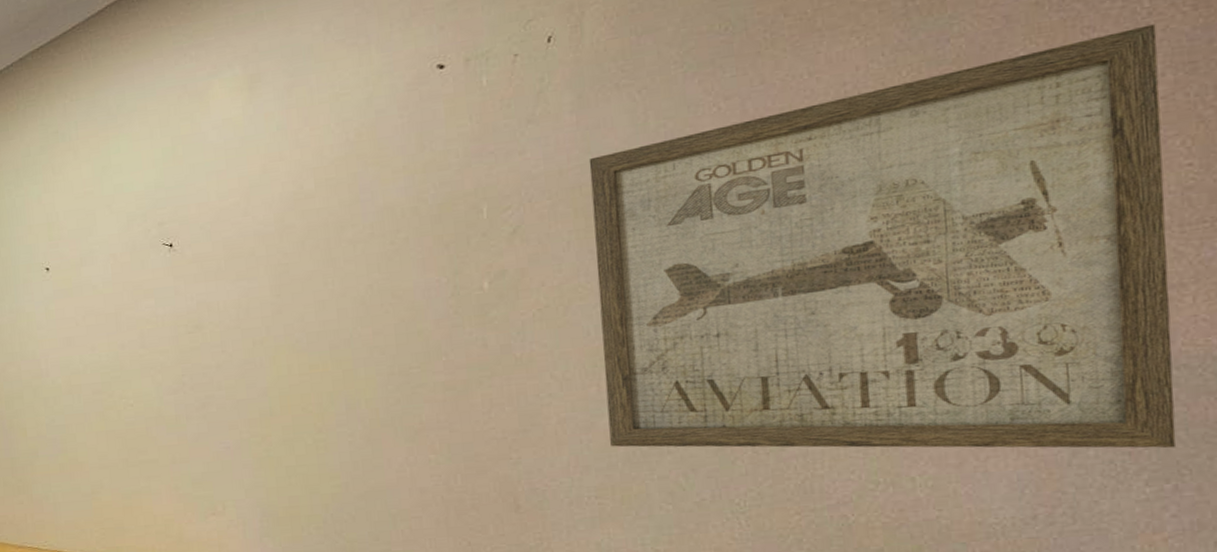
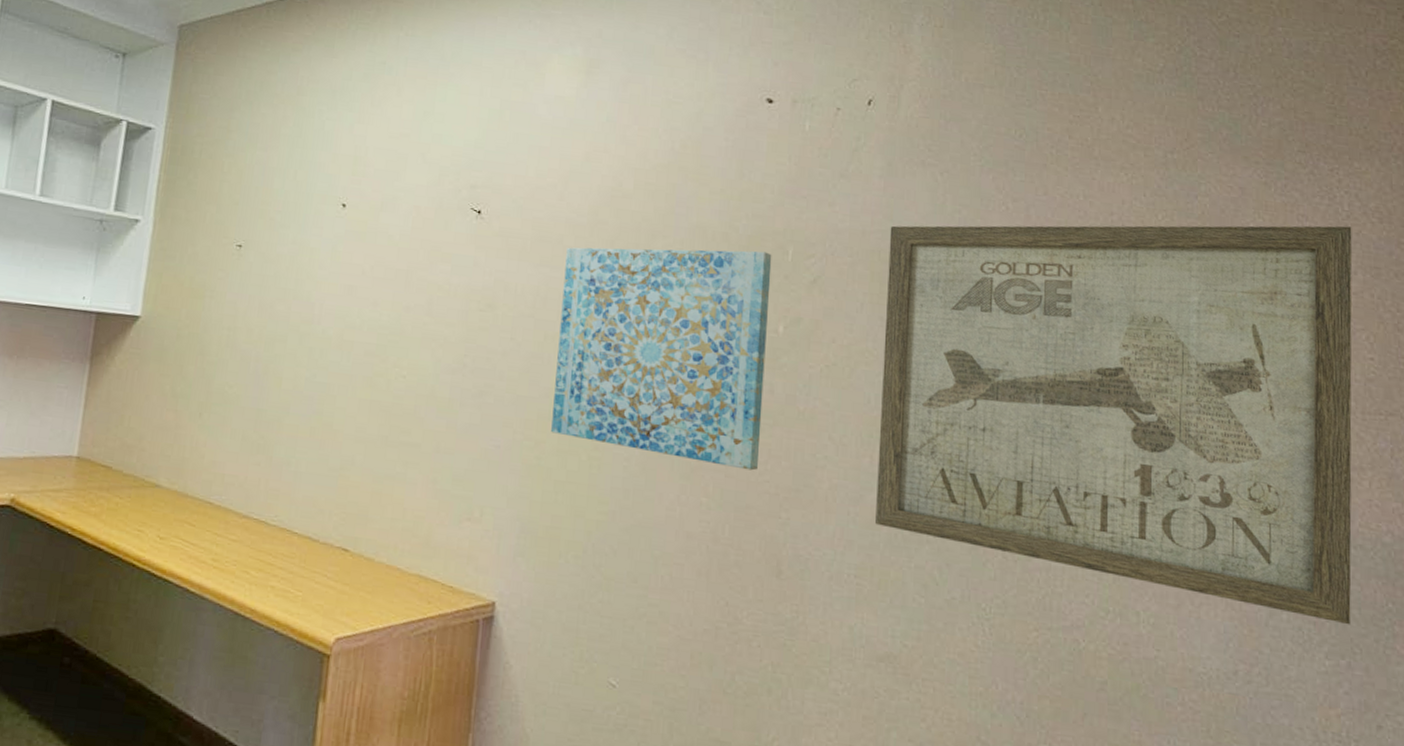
wall art: none [260,215,481,426] -> present [551,247,772,471]

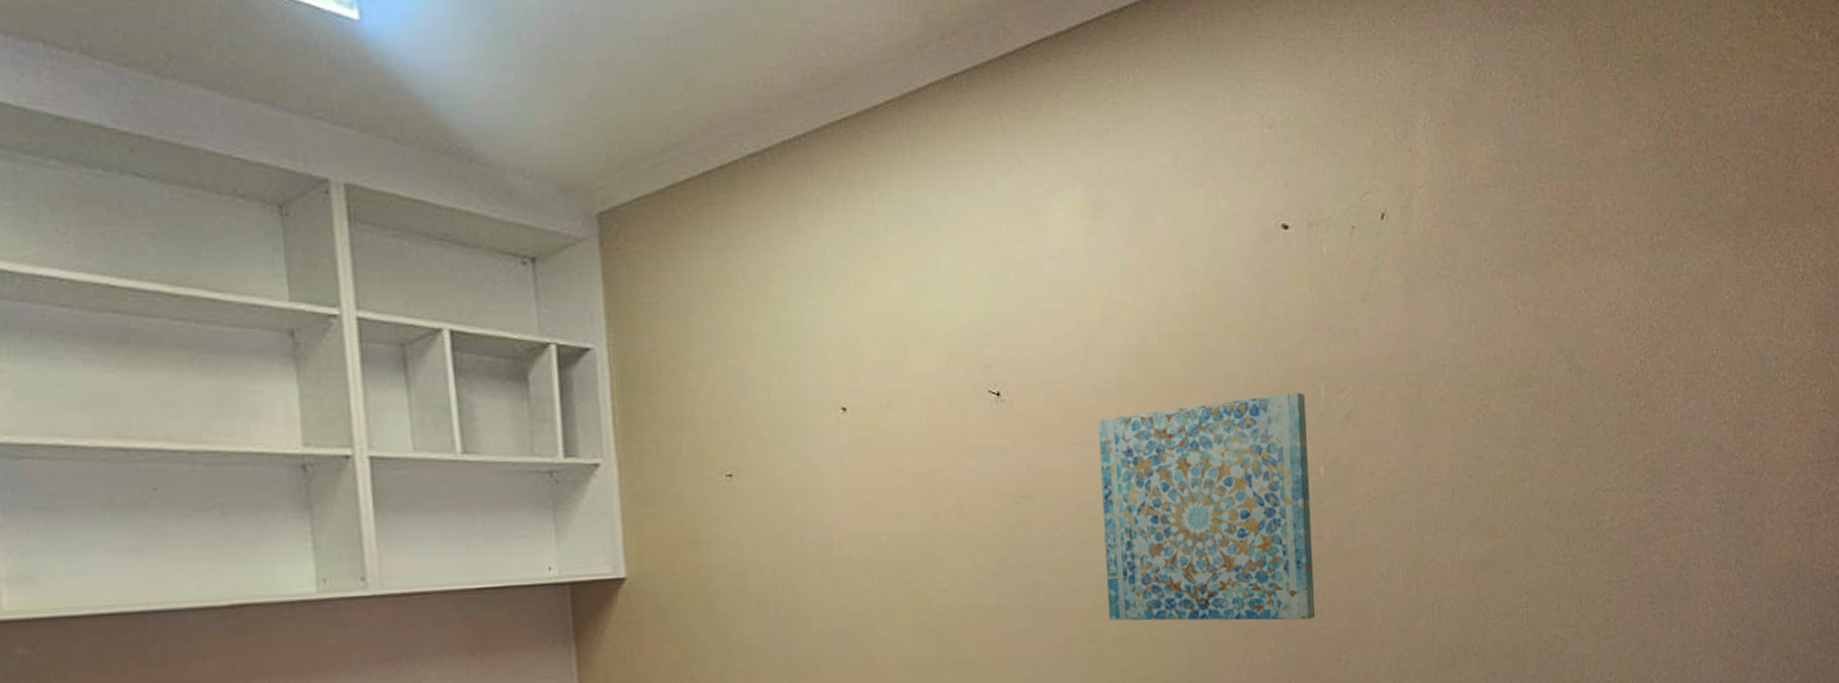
wall art: present [875,225,1352,625] -> none [1414,287,1815,654]

